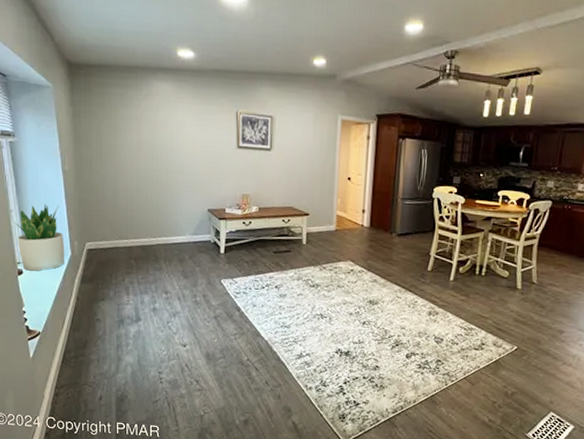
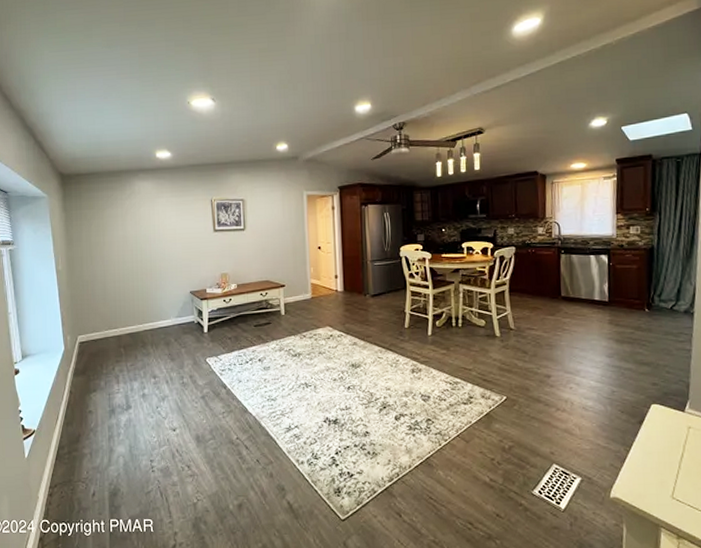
planter: present [14,203,65,271] -> none [12,303,59,369]

